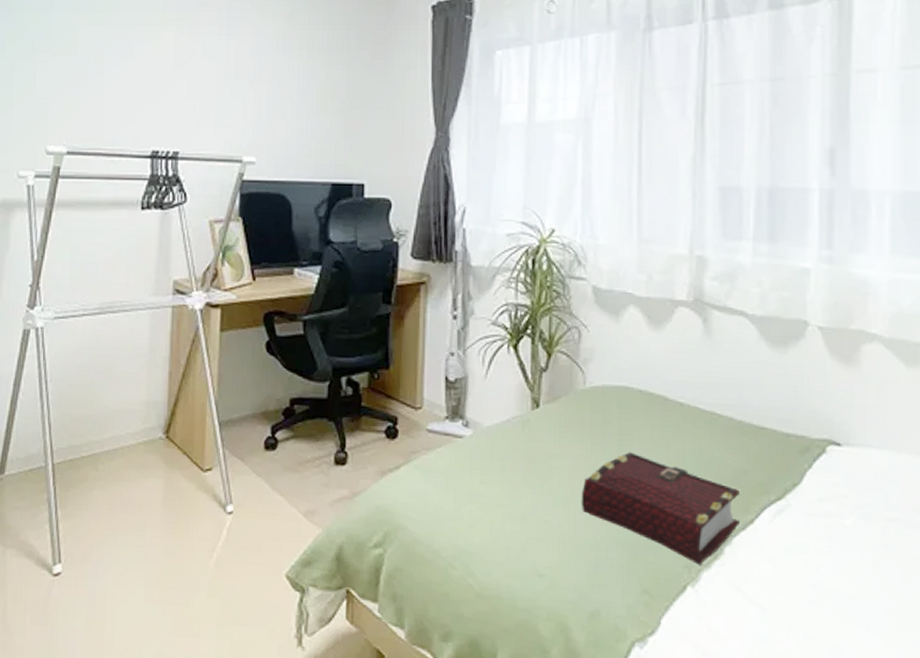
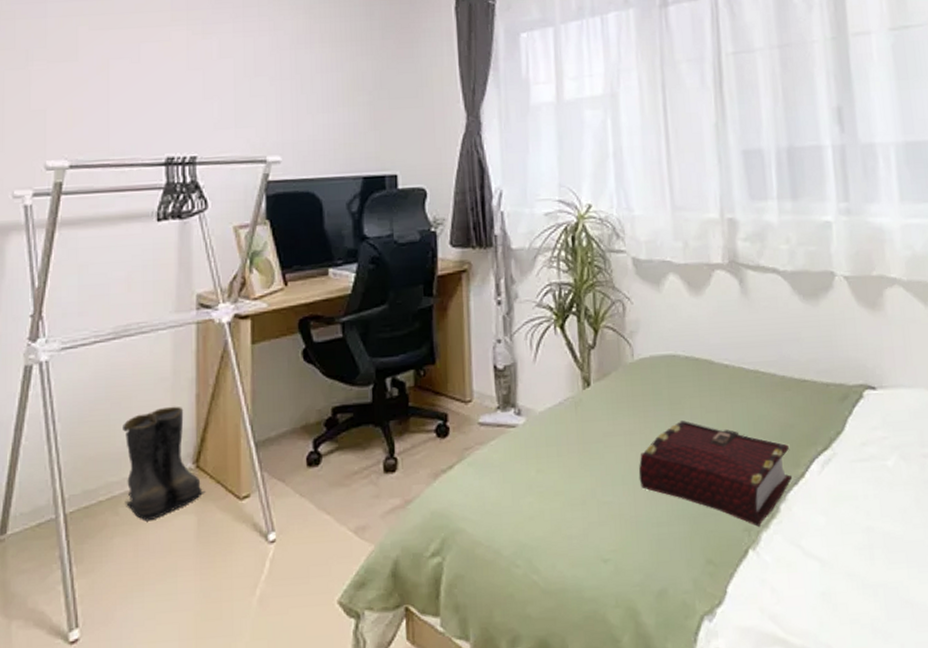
boots: none [103,380,173,480] -> present [123,406,205,521]

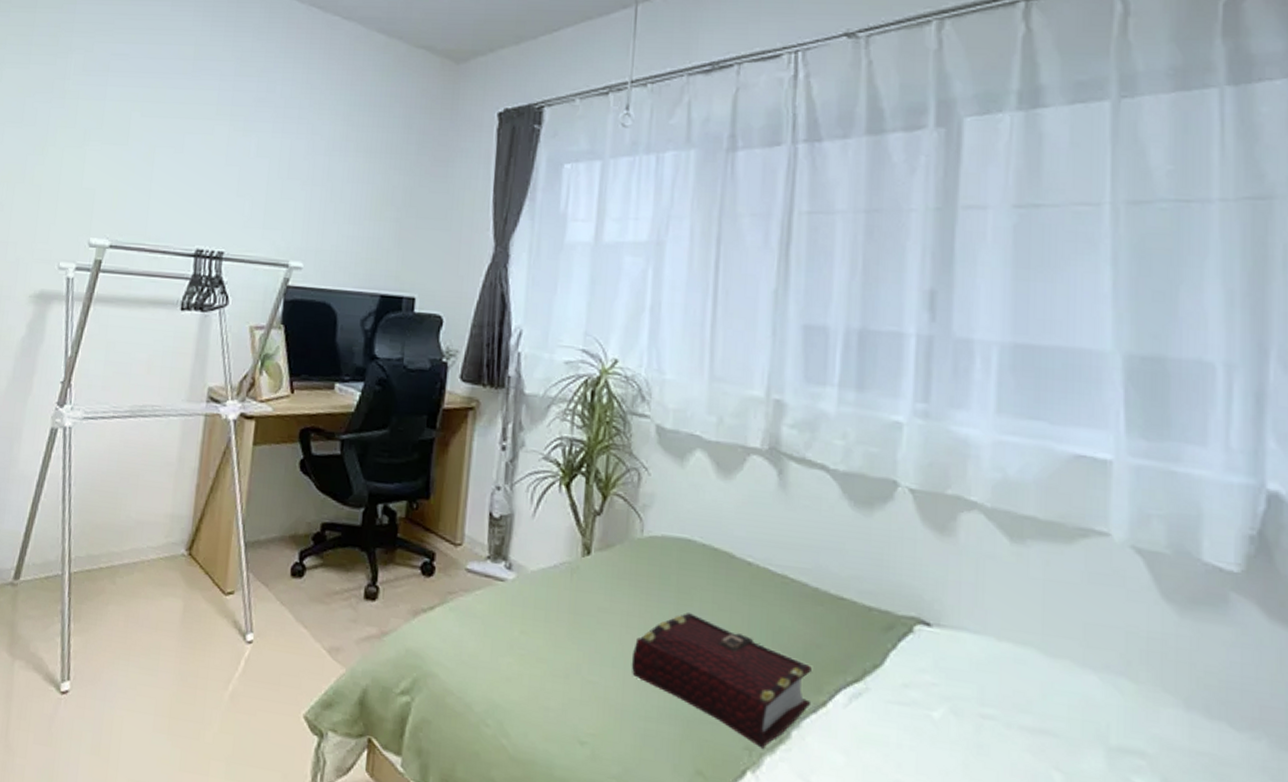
boots: present [123,406,205,521] -> none [122,491,194,596]

